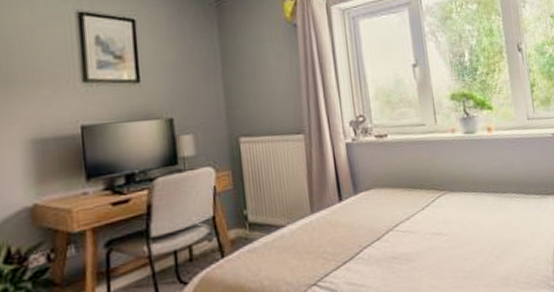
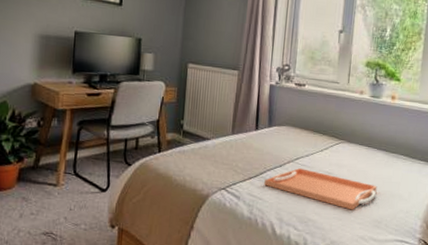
serving tray: none [363,235,497,273] -> present [264,168,377,210]

